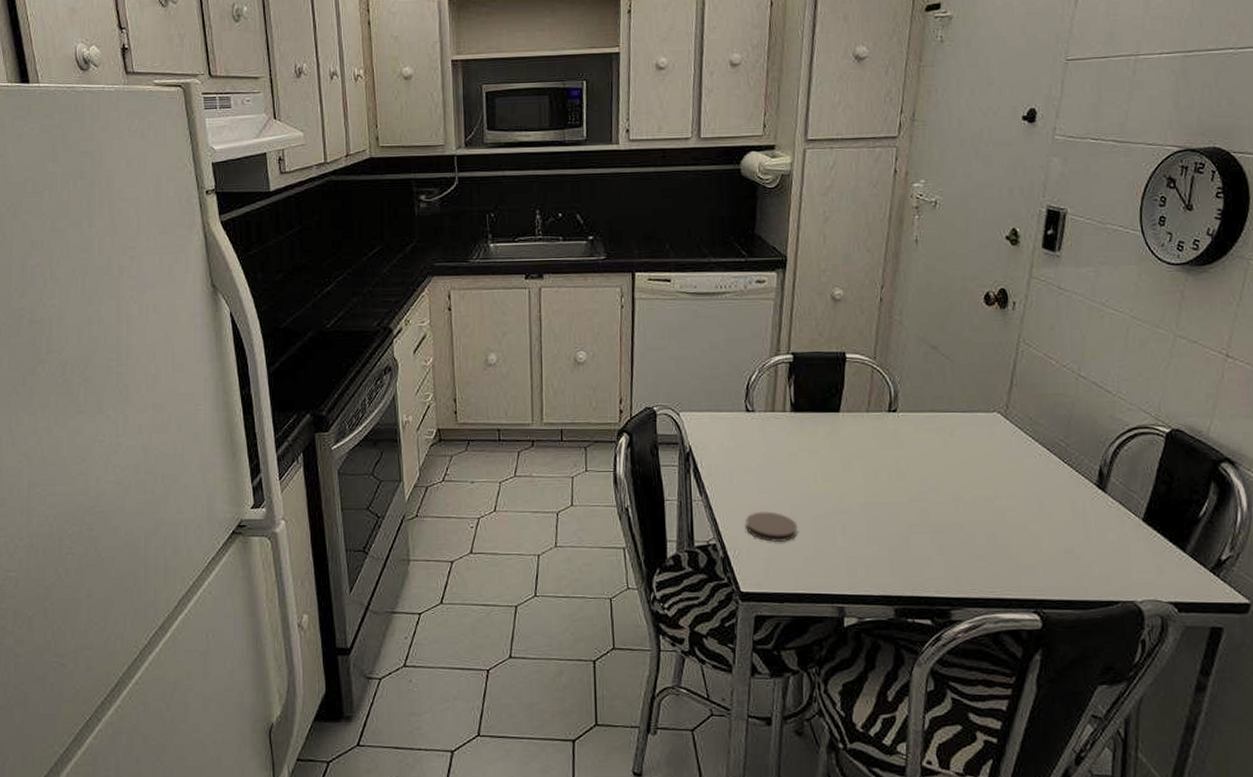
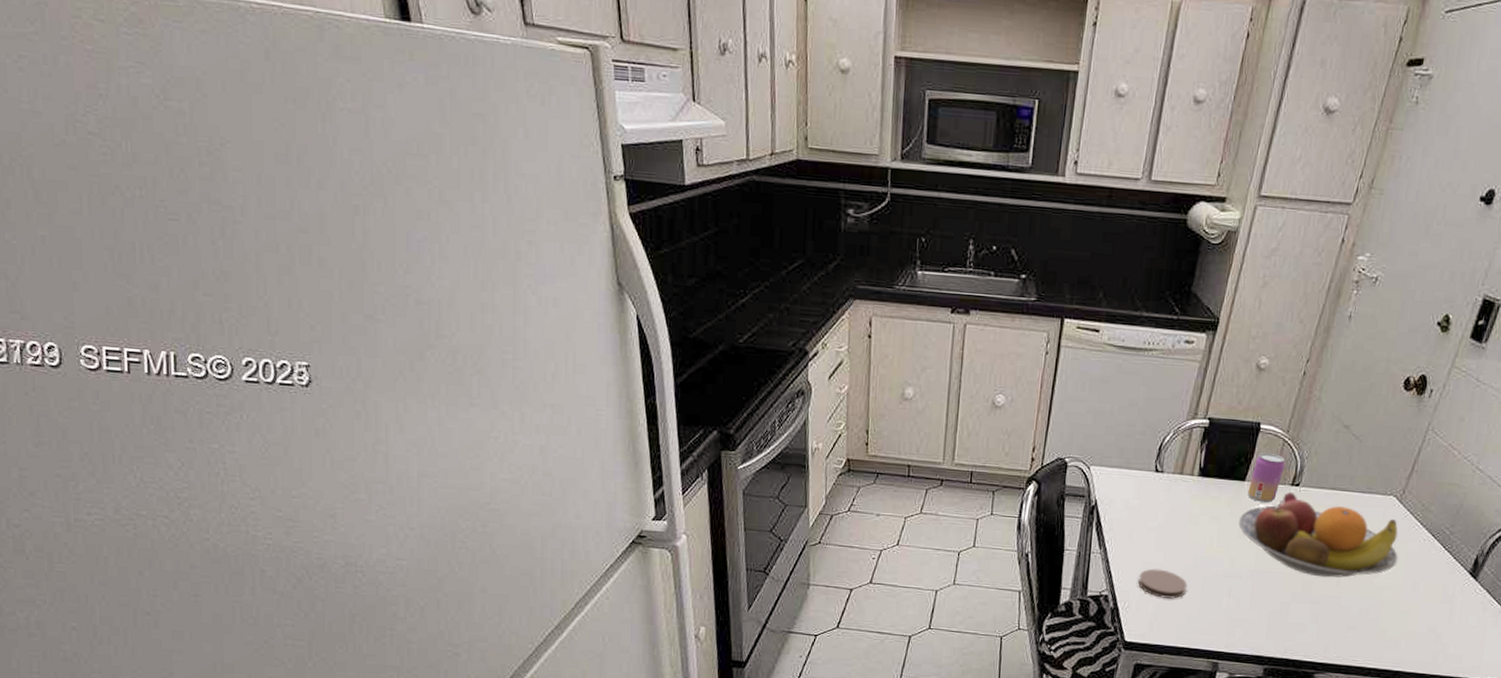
fruit bowl: none [839,419,1016,505] -> present [1238,492,1399,578]
beverage can: none [844,381,878,433] -> present [1248,452,1285,504]

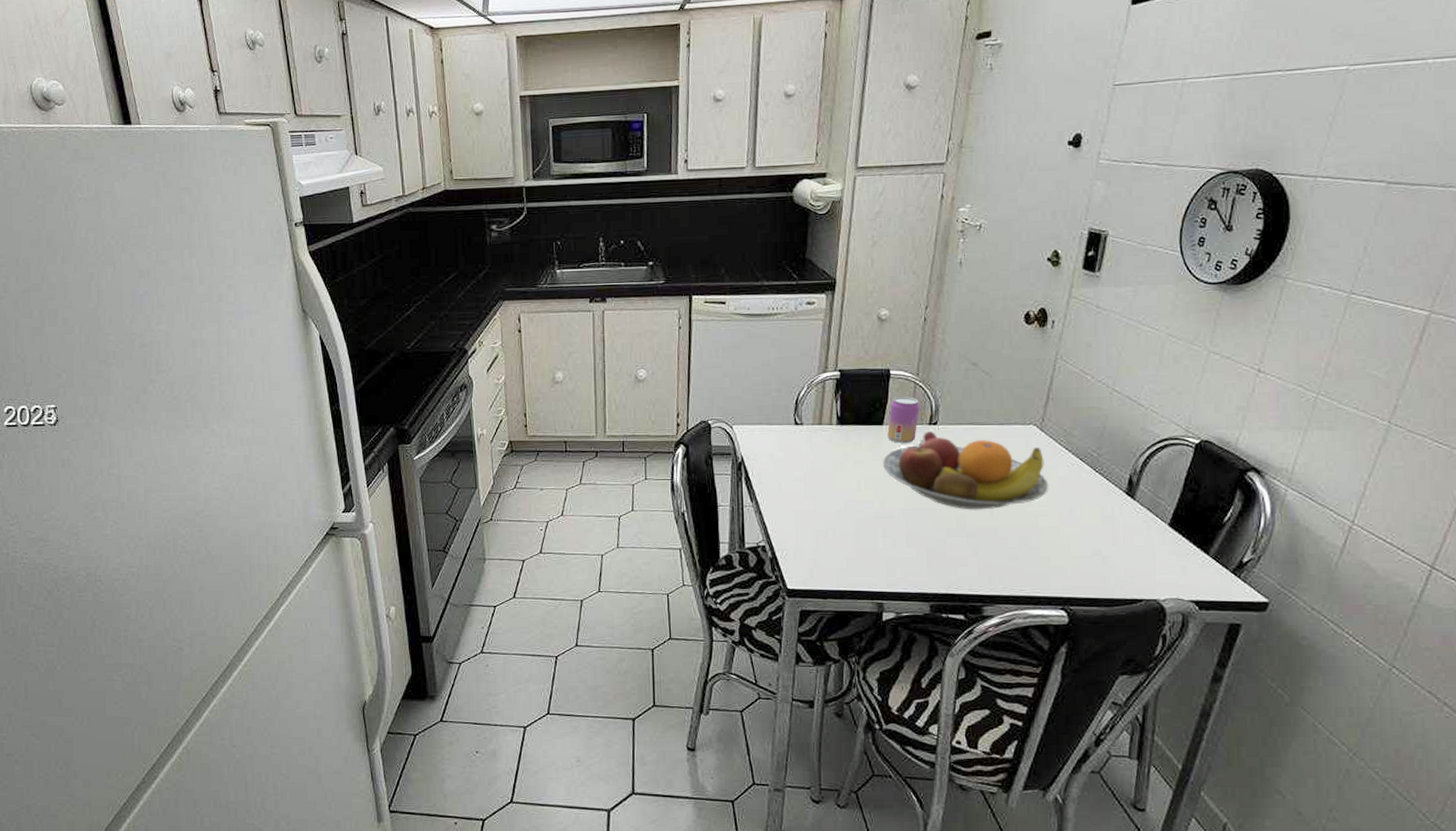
coaster: present [1138,568,1188,599] -> none [793,516,841,544]

